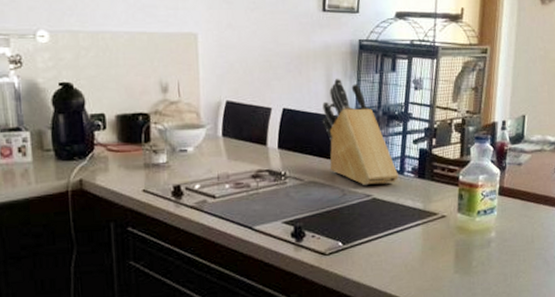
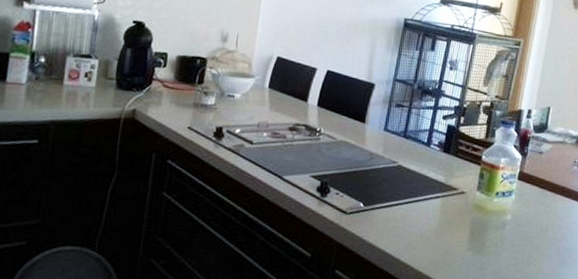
knife block: present [322,78,398,185] -> none [361,49,425,154]

